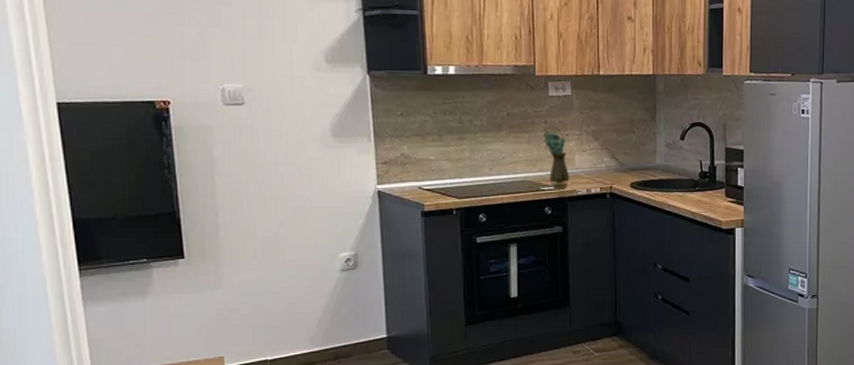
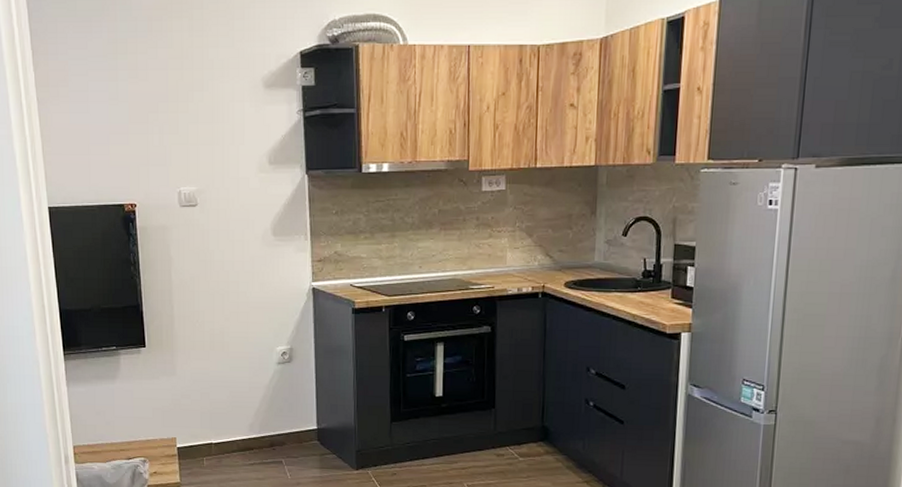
vase: present [543,129,570,190] -> none [474,226,501,288]

